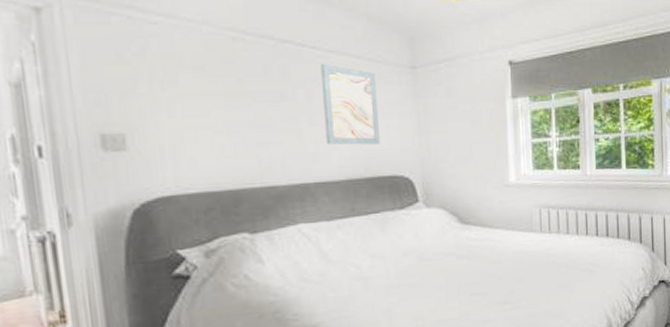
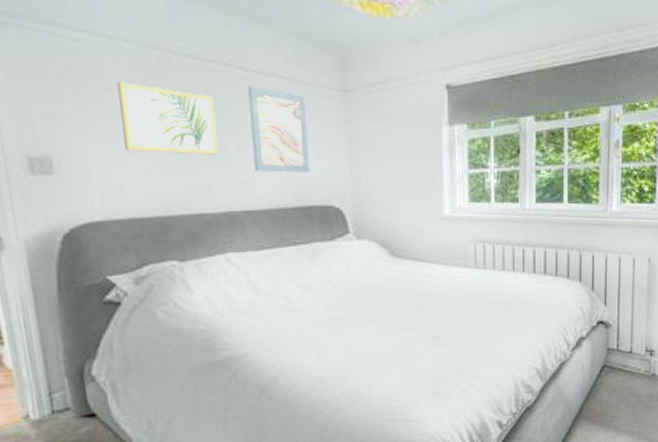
wall art: none [193,62,291,130] -> present [117,82,218,155]

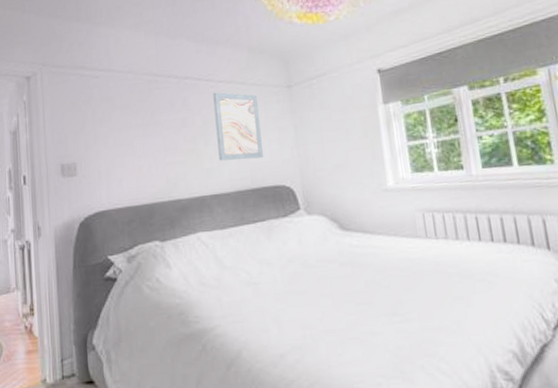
wall art: present [117,82,218,155] -> none [121,102,191,154]

